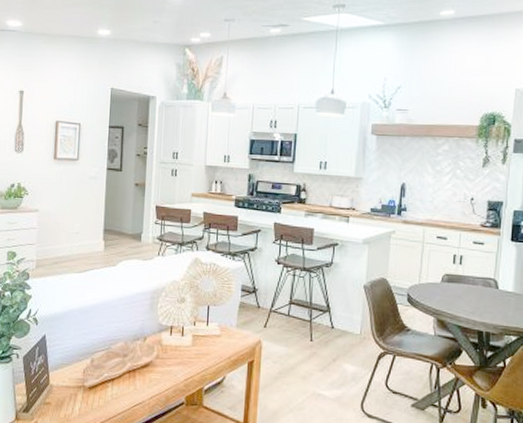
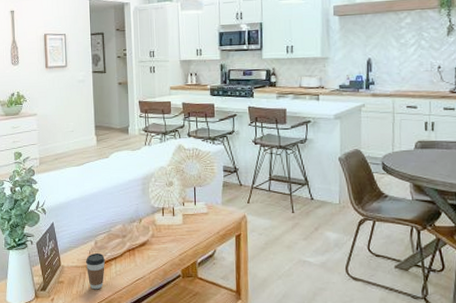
coffee cup: none [78,372,101,414] -> present [85,252,105,290]

